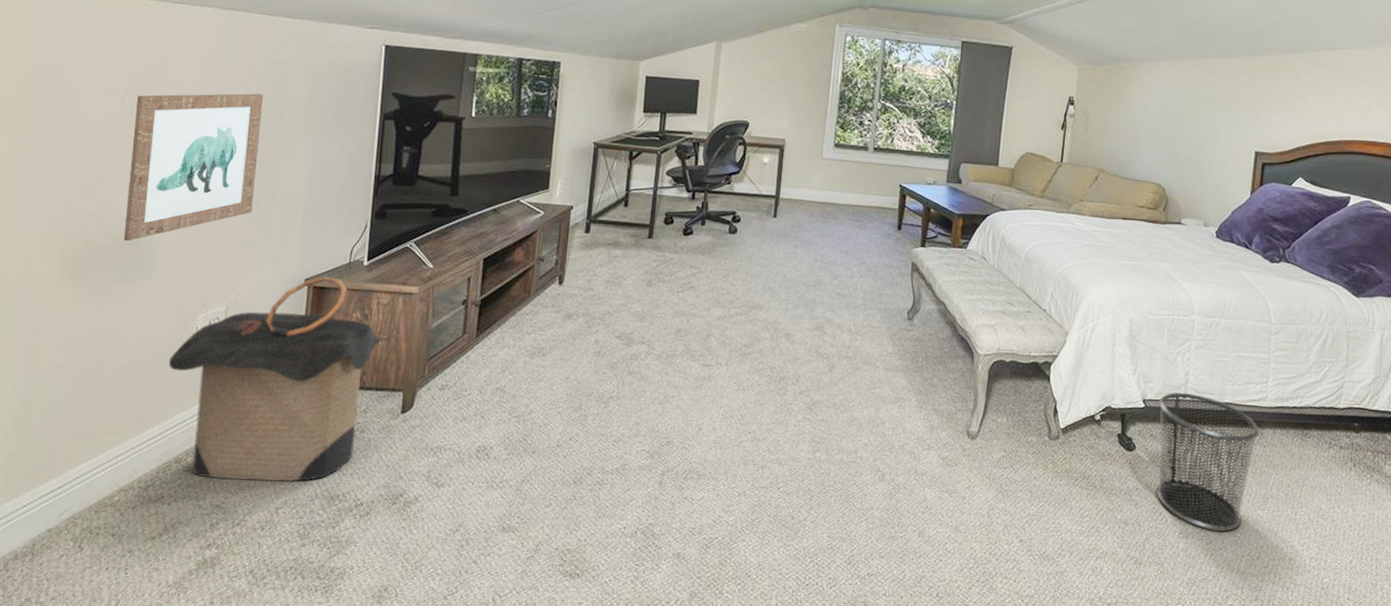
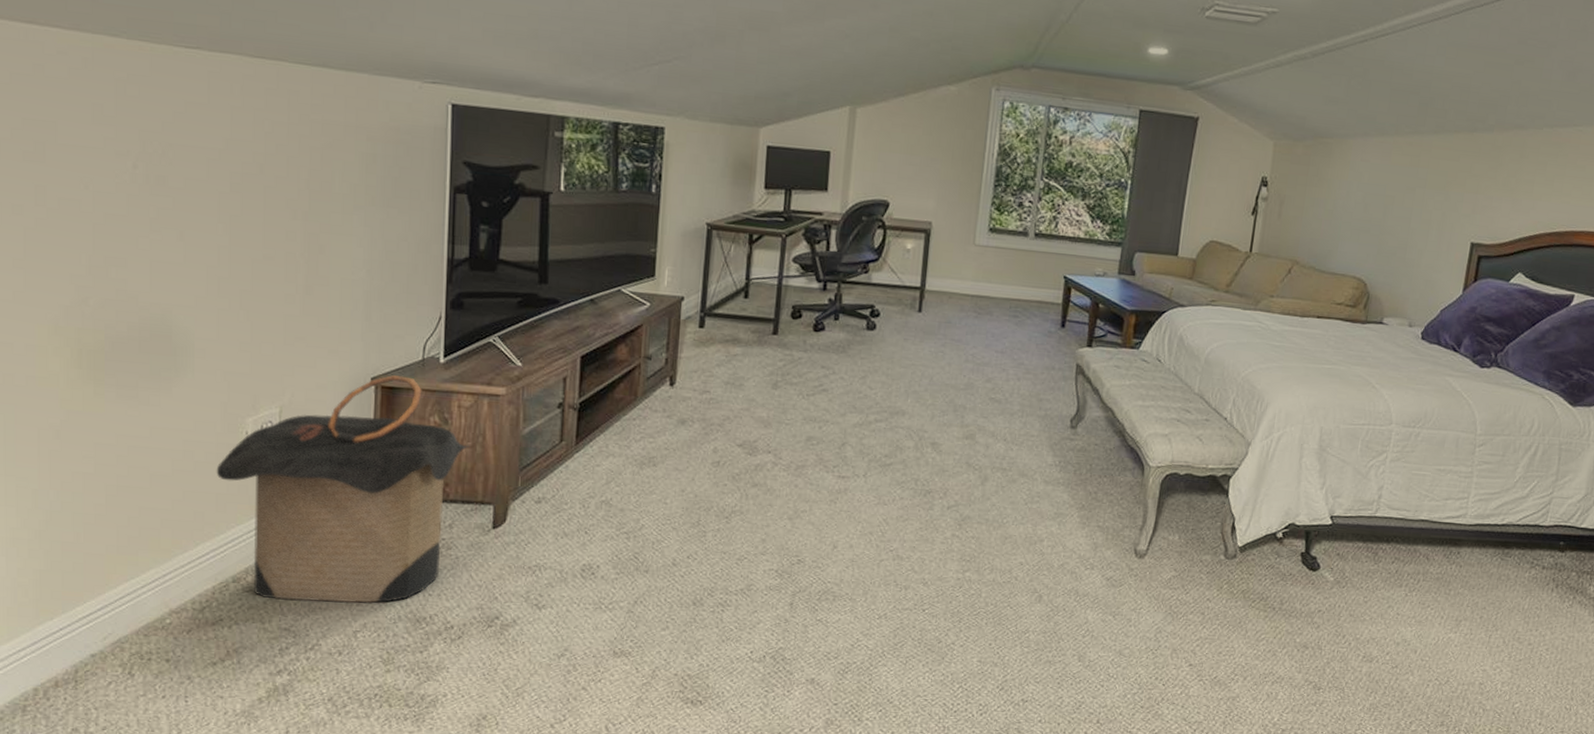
wall art: present [123,93,263,242] -> none [150,159,307,333]
waste bin: present [1156,392,1260,532] -> none [1340,509,1457,655]

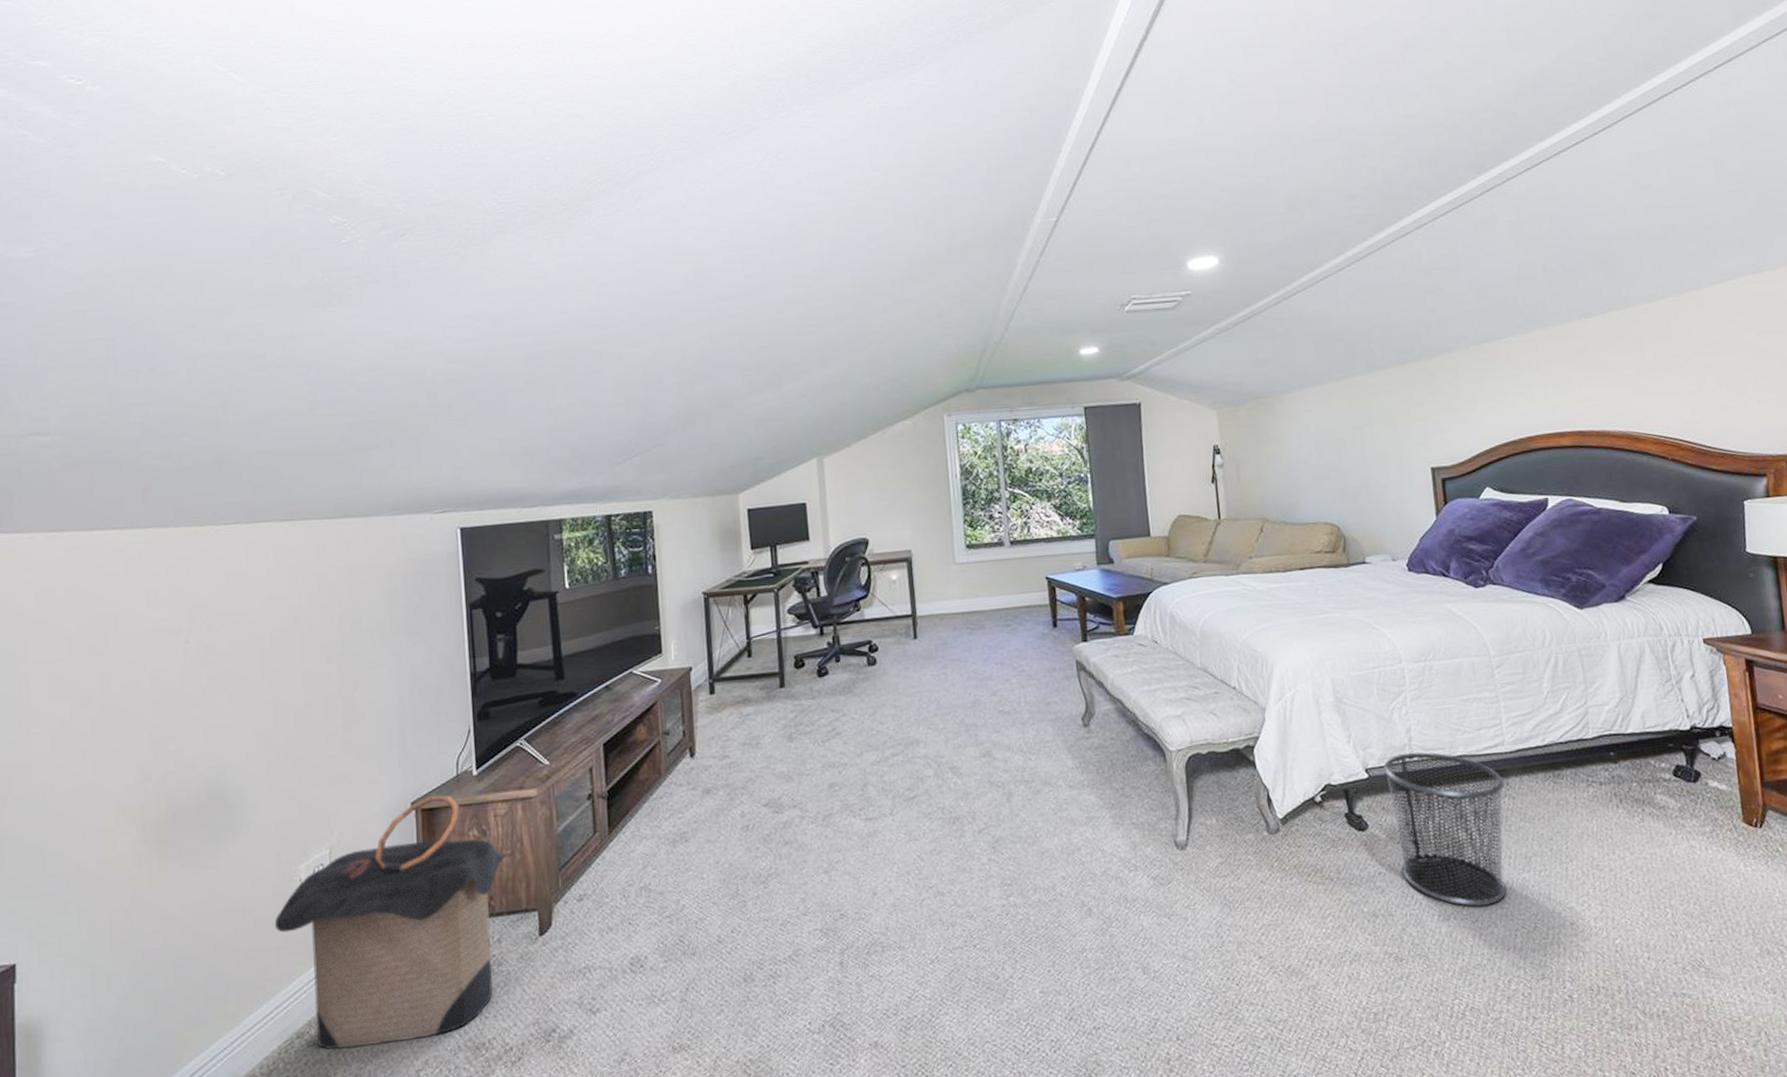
waste bin: none [1340,509,1457,655] -> present [1383,752,1507,907]

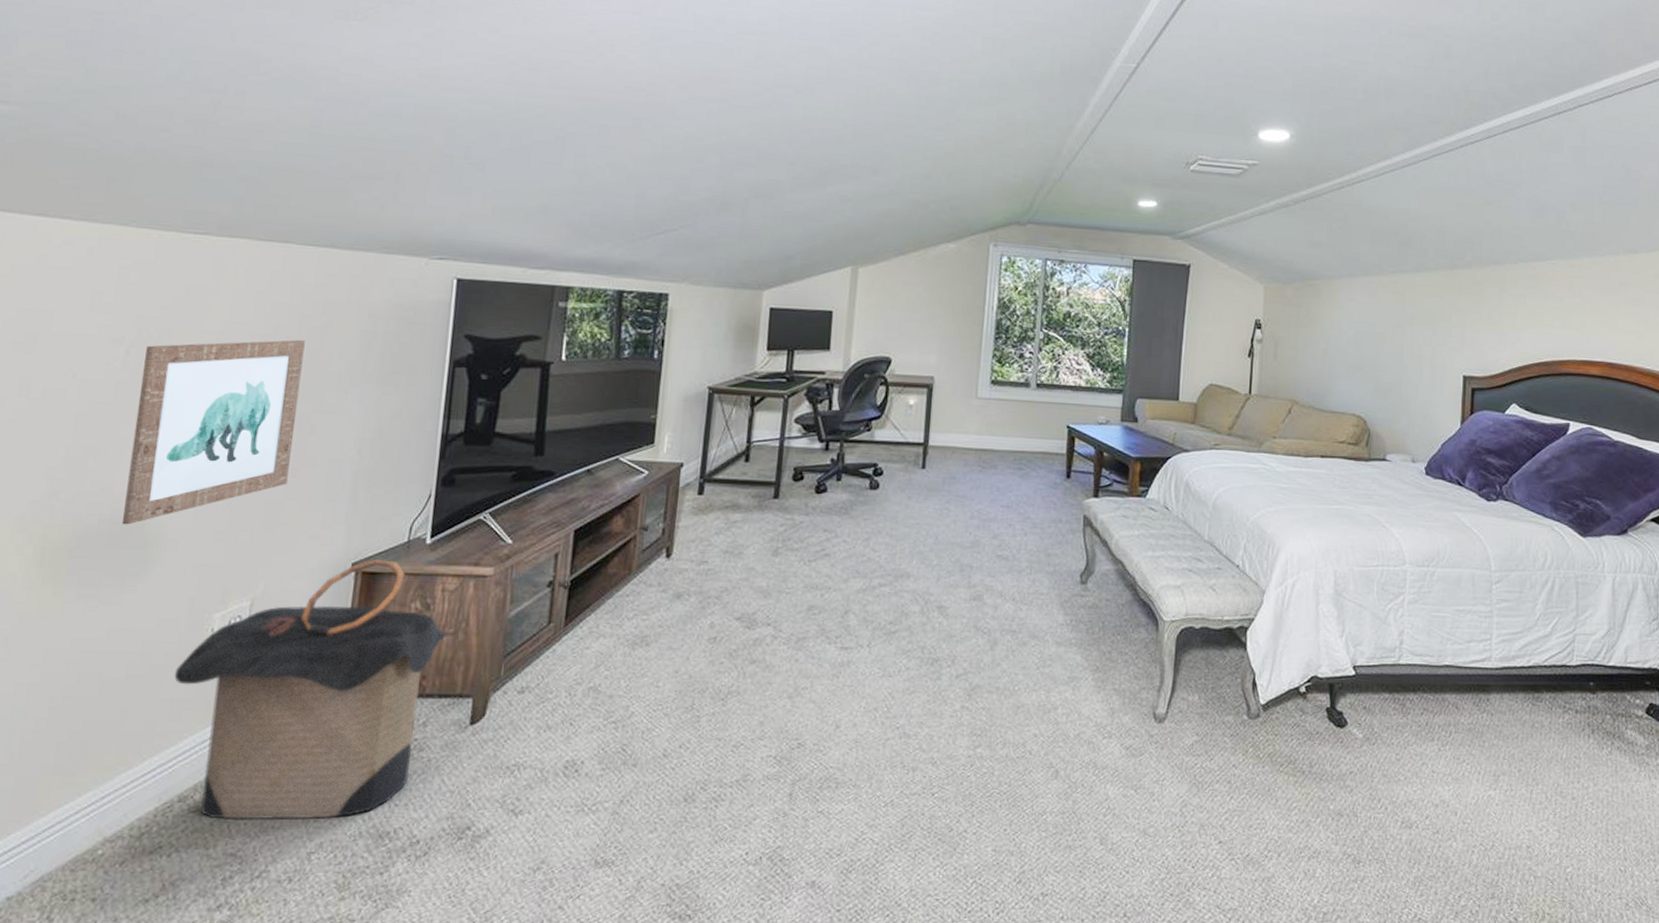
wall art: none [201,606,343,796] -> present [121,340,305,525]
waste bin: present [1383,752,1507,907] -> none [1370,656,1486,818]

